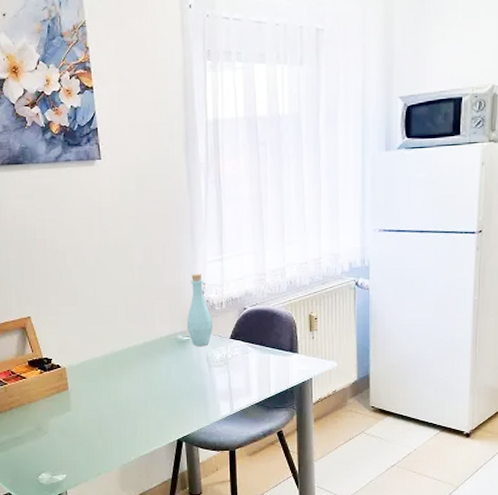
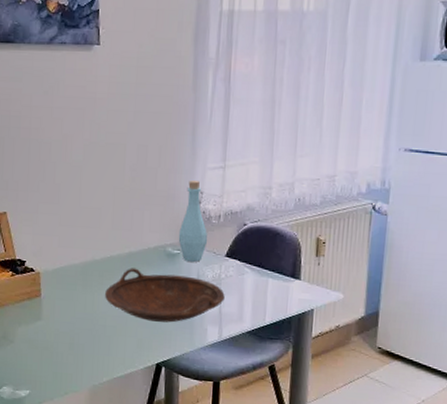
bowl: none [126,356,233,402] -> present [105,268,225,323]

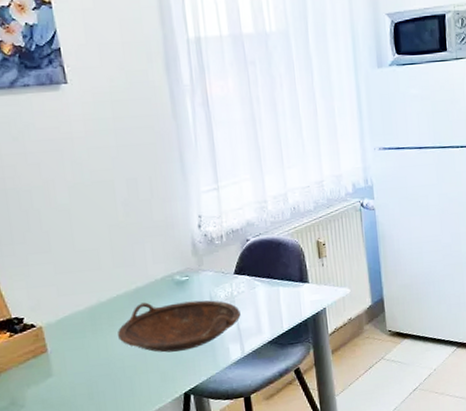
bottle: present [178,180,208,262] -> none [183,206,215,286]

